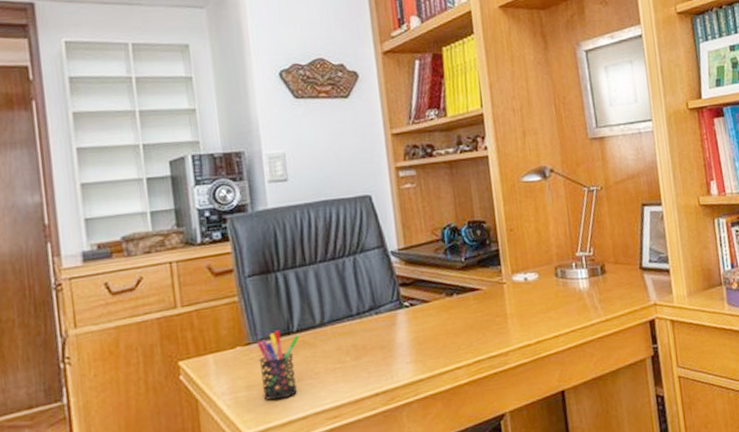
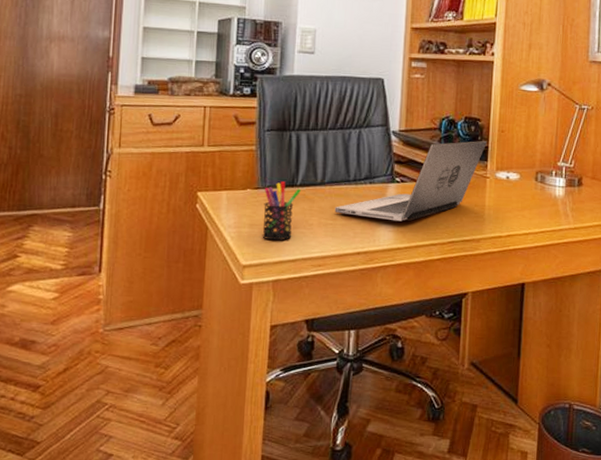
laptop: none [341,244,497,354] -> present [334,141,488,222]

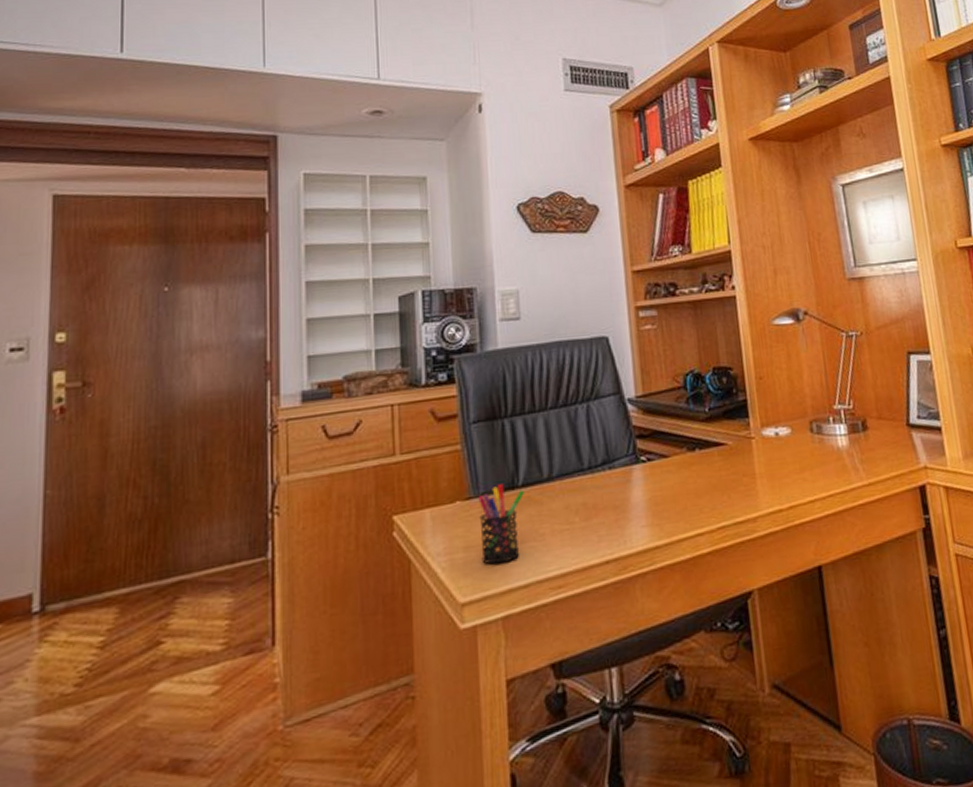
laptop: present [334,141,488,222] -> none [569,393,745,514]

